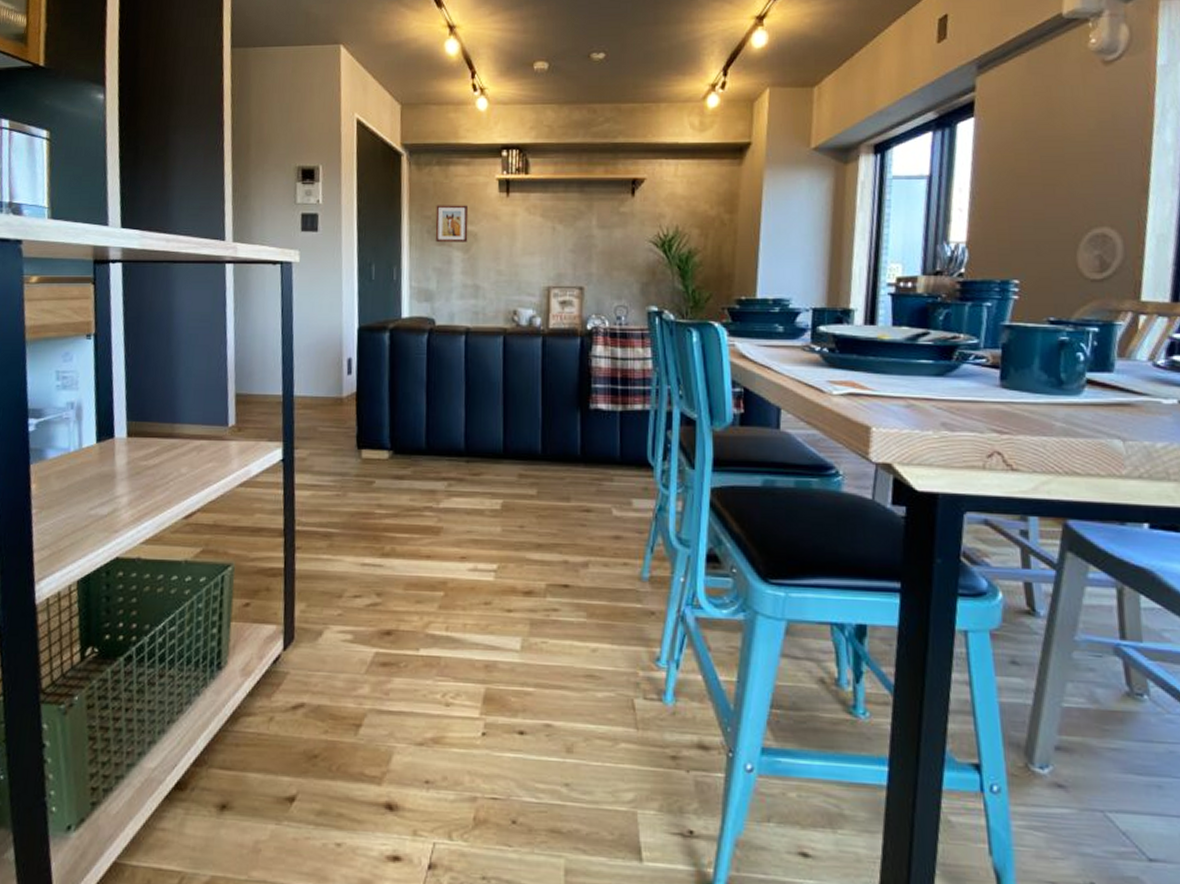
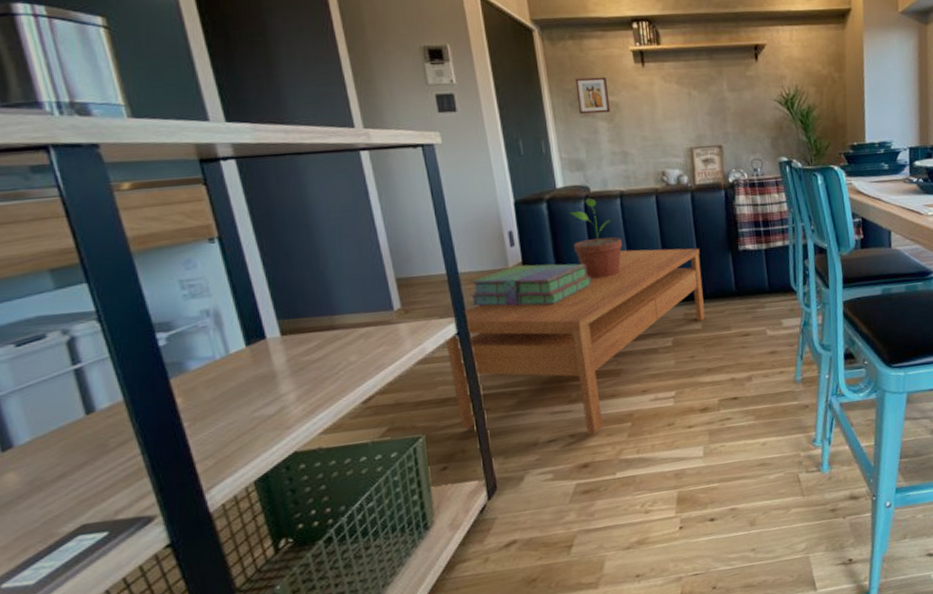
coffee table: none [269,393,544,599] -> present [445,248,705,435]
stack of books: none [300,396,424,443] -> present [469,263,592,307]
potted plant: none [410,331,461,421] -> present [570,198,622,279]

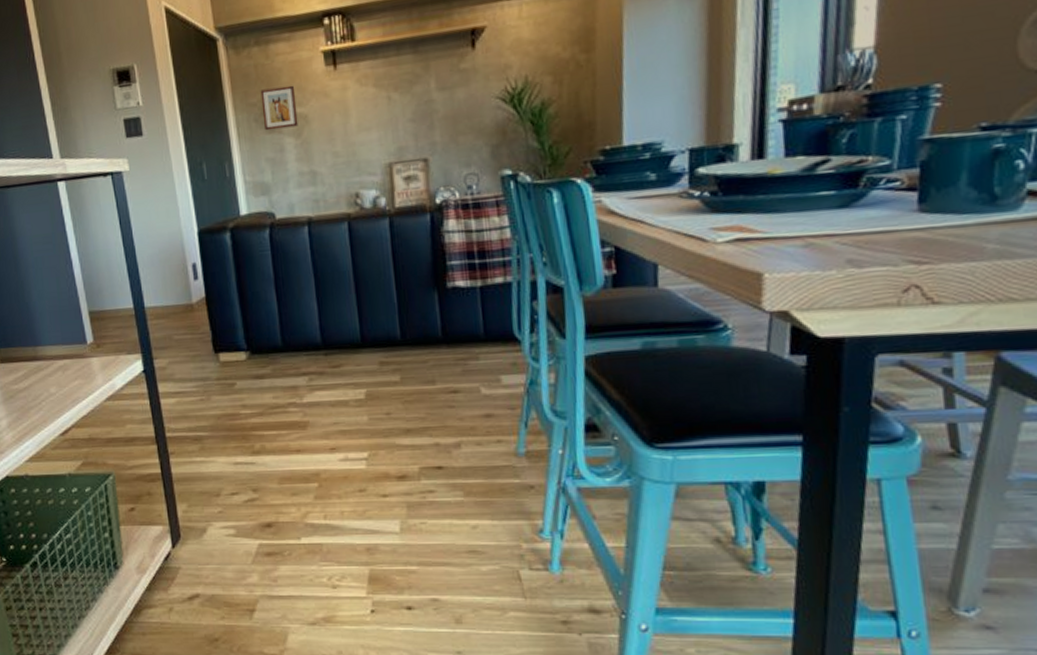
coffee table: present [445,248,705,435] -> none [132,284,404,492]
stack of books: present [469,263,592,307] -> none [155,299,277,345]
potted plant: present [570,198,622,279] -> none [254,225,310,318]

